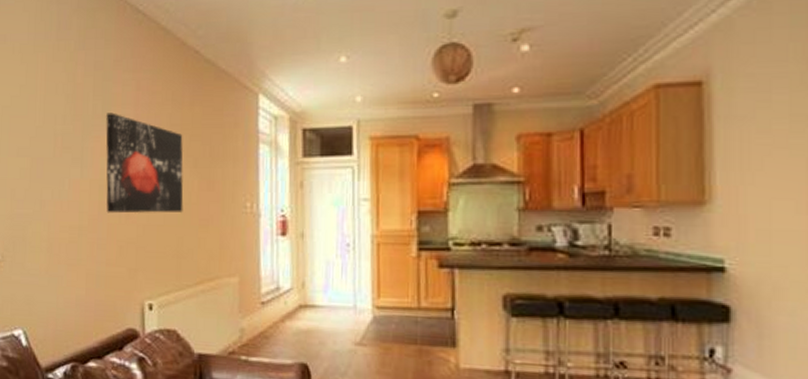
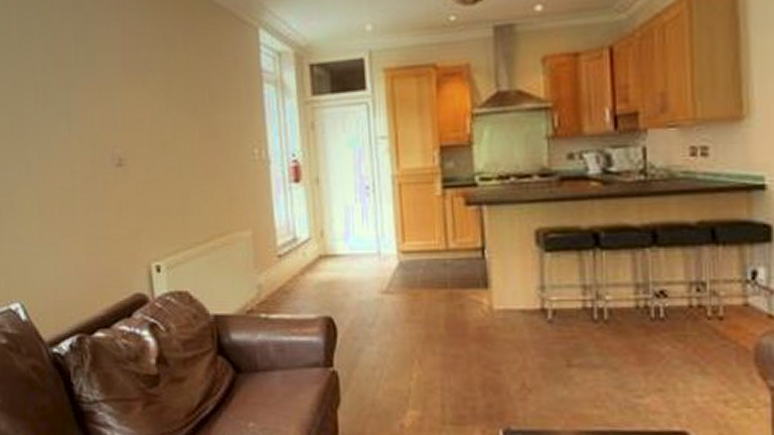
wall art: present [106,112,184,214] -> none [91,59,185,171]

